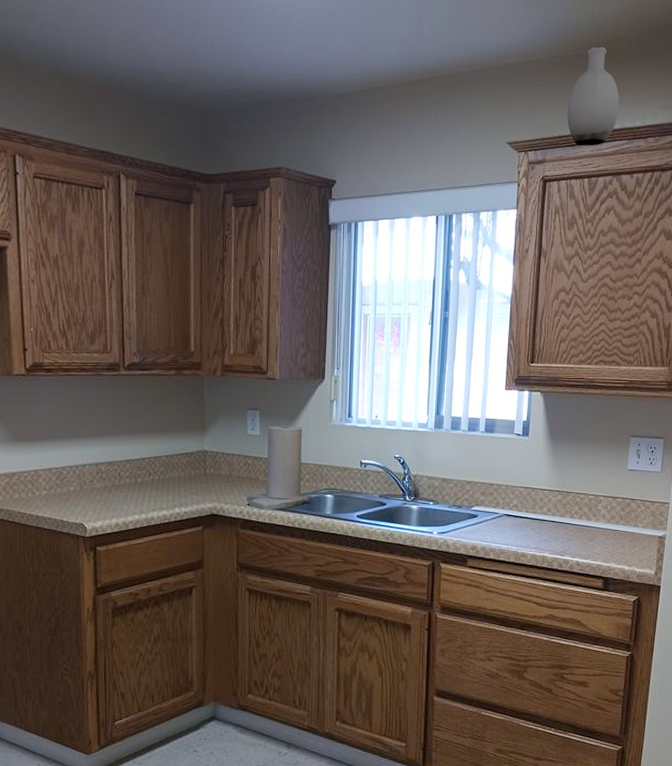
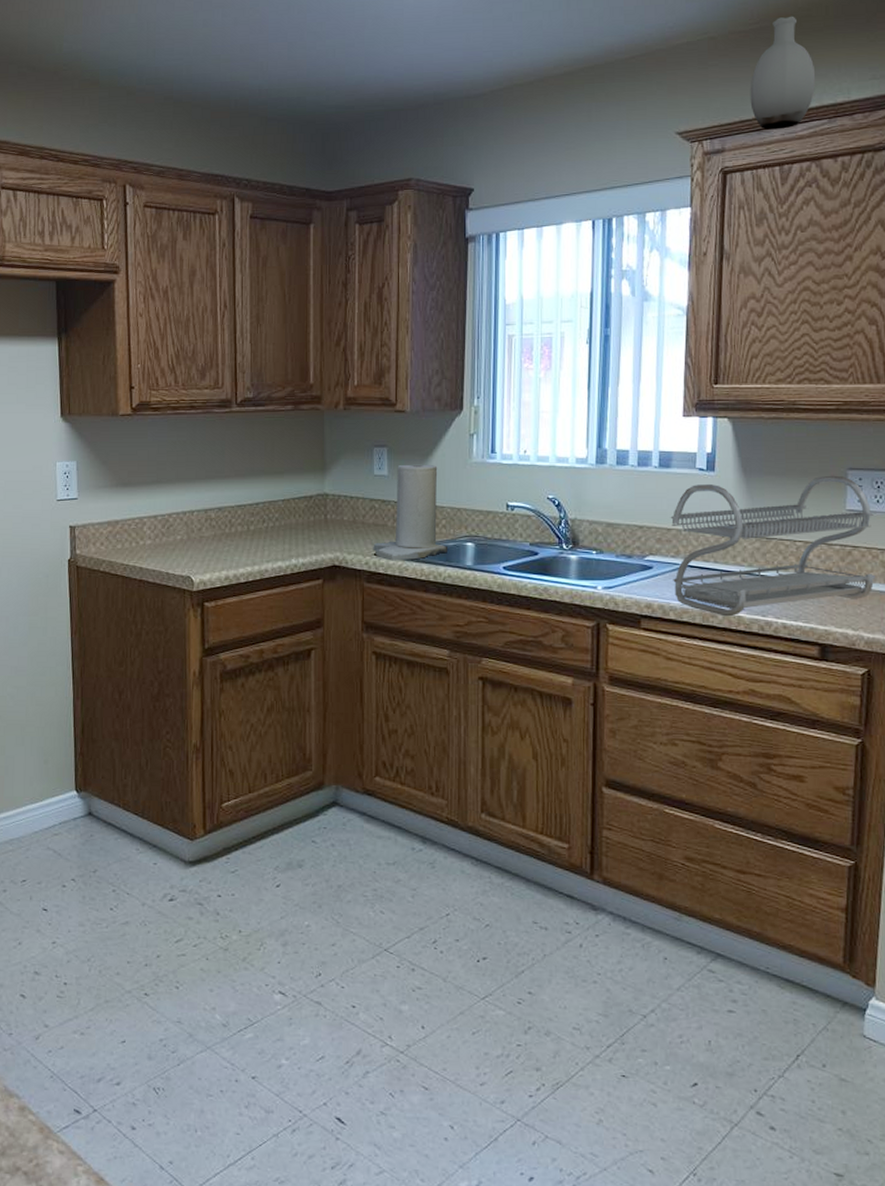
dish rack: none [492,441,648,556] -> present [670,475,876,617]

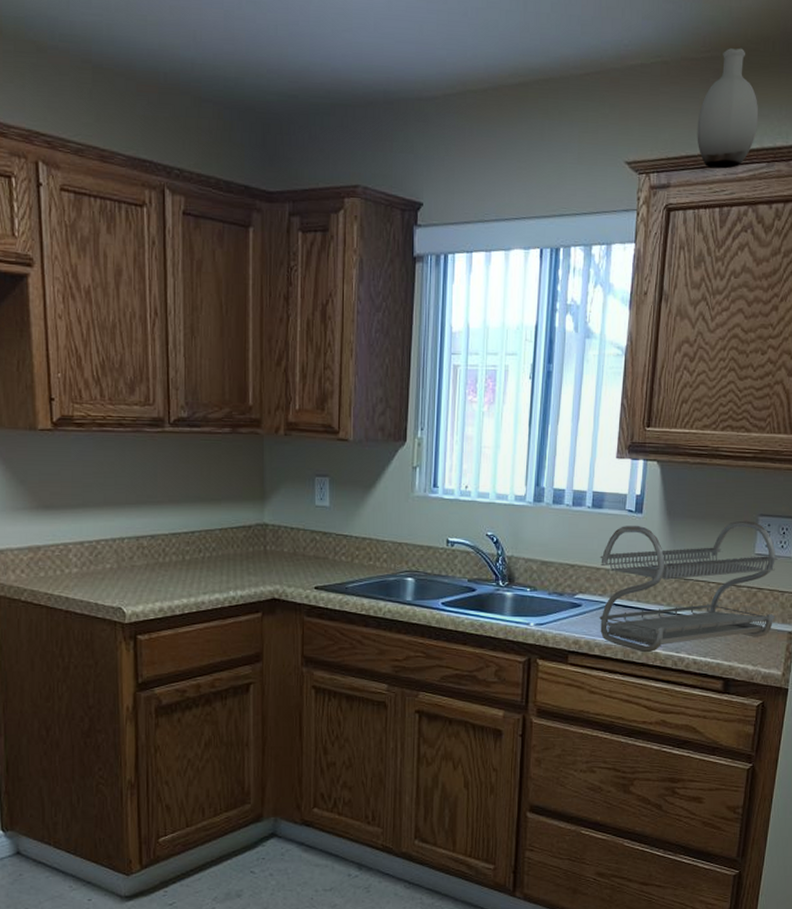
paper towel: present [373,464,449,561] -> none [313,495,389,595]

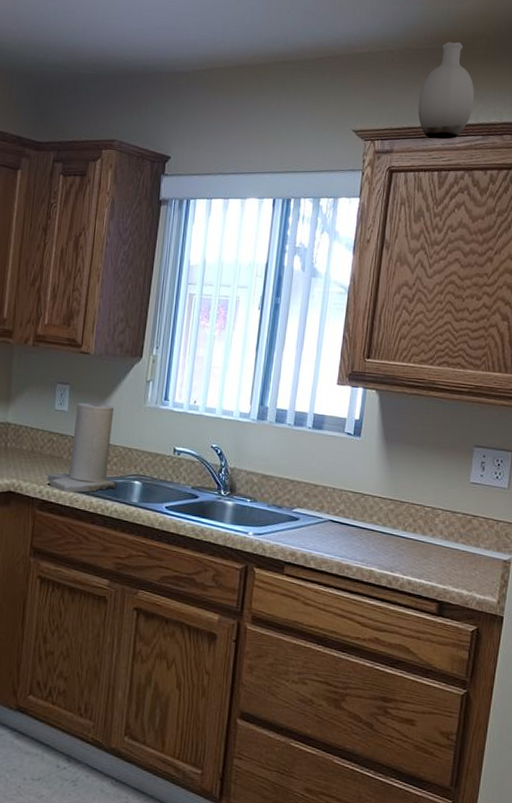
paper towel: none [313,495,389,595] -> present [47,402,117,493]
dish rack: present [599,520,778,653] -> none [316,447,493,570]

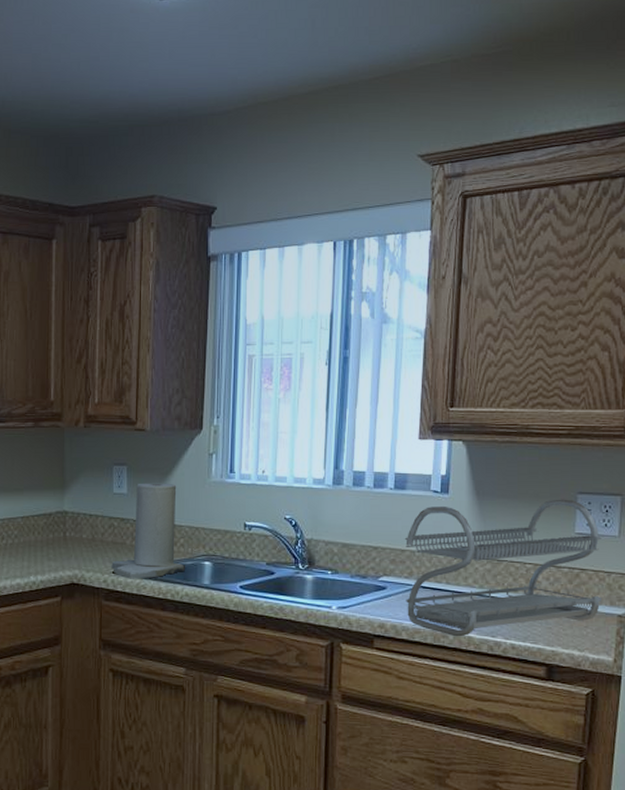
dish rack: none [316,447,493,570] -> present [404,499,603,637]
decorative vase: present [418,42,475,140] -> none [491,40,556,154]

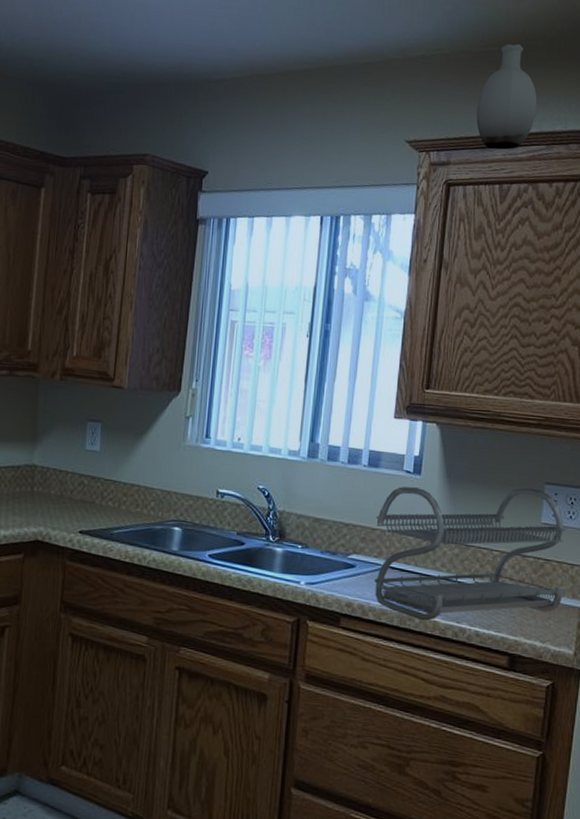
paper towel: present [111,483,186,579] -> none [78,441,155,541]
decorative vase: none [491,40,556,154] -> present [476,44,538,150]

